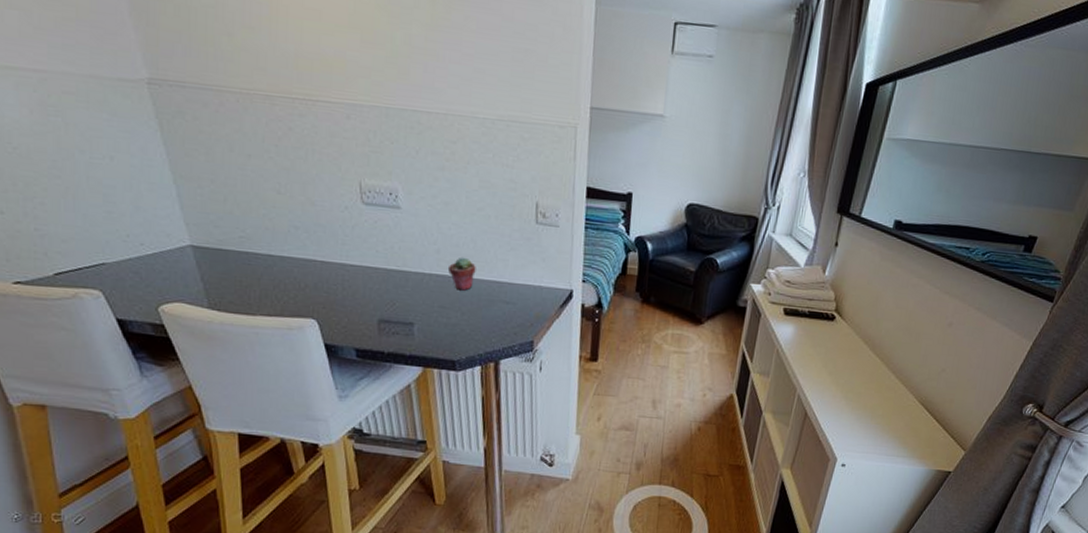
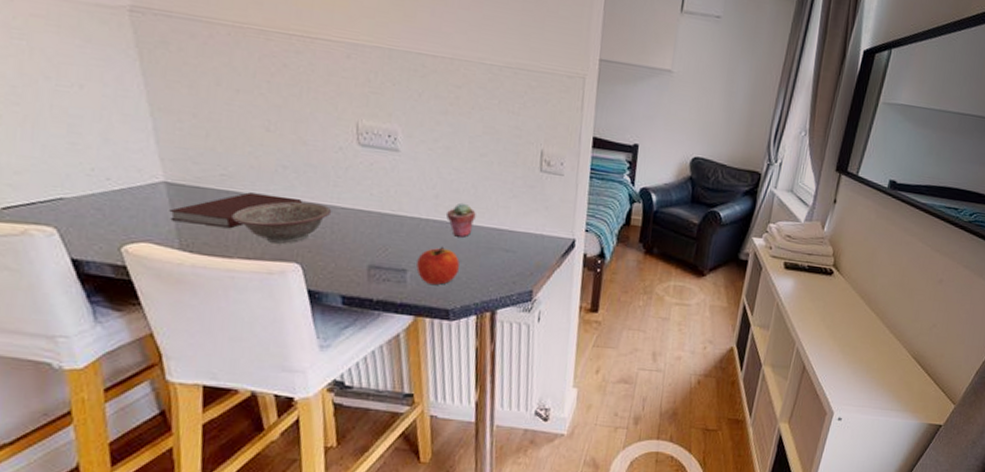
notebook: none [197,253,314,288] -> present [169,192,302,229]
decorative bowl: none [252,260,342,301] -> present [232,201,332,244]
apple: none [423,299,463,337] -> present [416,246,460,285]

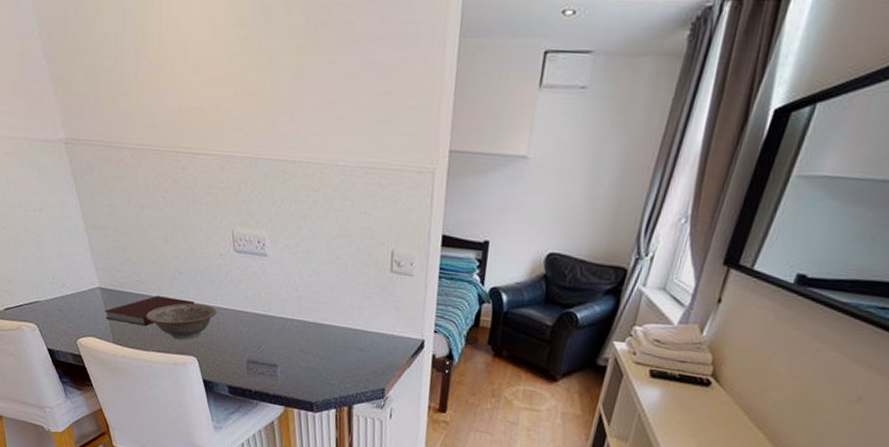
apple: present [416,246,460,285] -> none [285,344,320,380]
potted succulent: present [445,202,476,238] -> none [307,303,334,337]

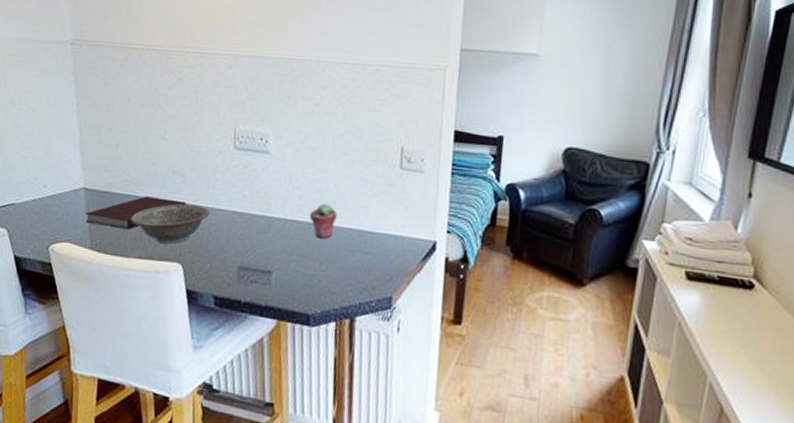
potted succulent: none [307,303,334,337] -> present [309,203,338,239]

